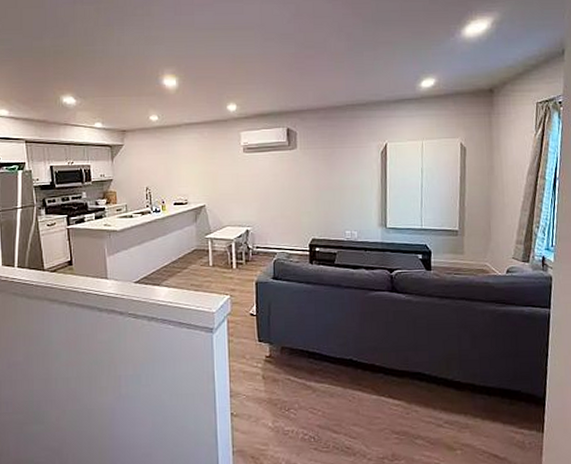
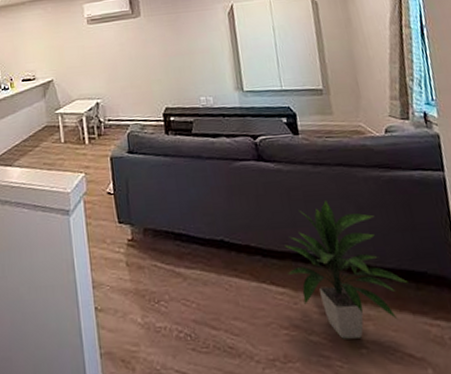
indoor plant: none [404,329,504,443] -> present [284,201,409,339]

